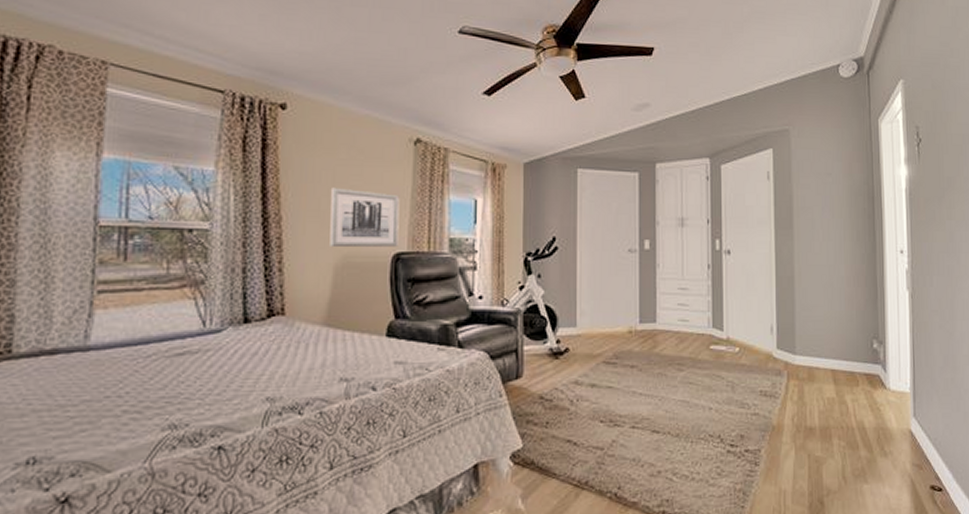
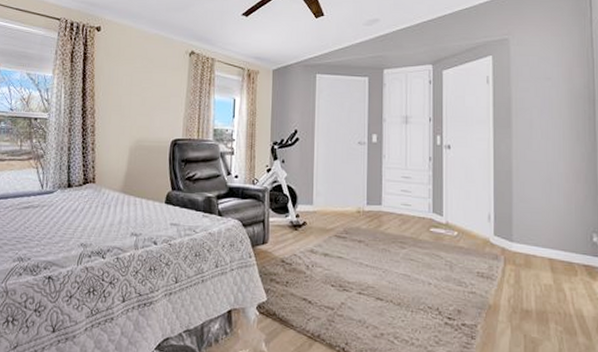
wall art: present [330,187,400,247] -> none [127,89,178,135]

